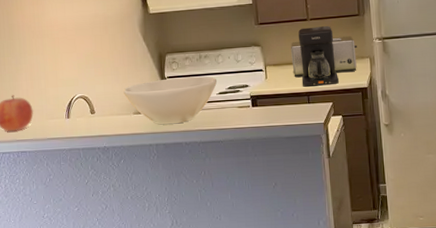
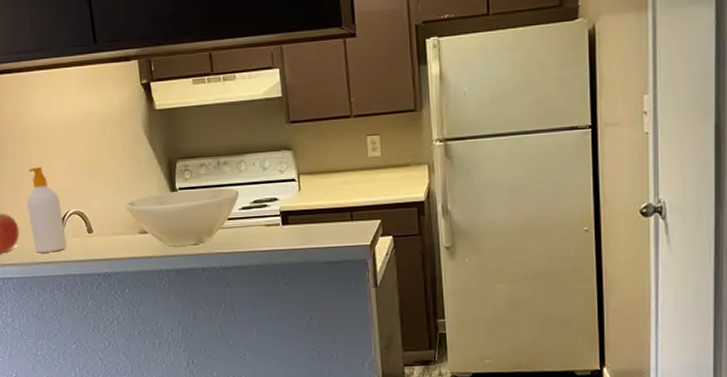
soap bottle: none [41,59,73,131] -> present [27,167,67,253]
toaster: present [291,35,358,78] -> none [330,136,413,189]
coffee maker: present [298,26,339,88] -> none [339,124,389,202]

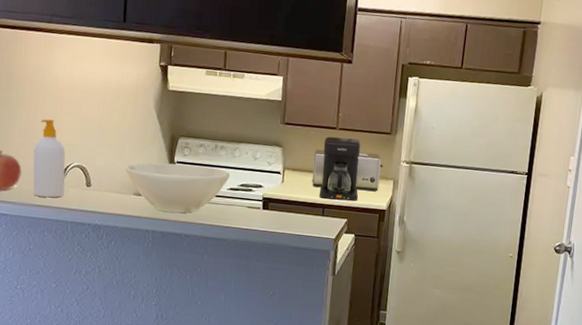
toaster: none [330,136,413,189] -> present [311,149,384,192]
coffee maker: none [339,124,389,202] -> present [319,137,360,202]

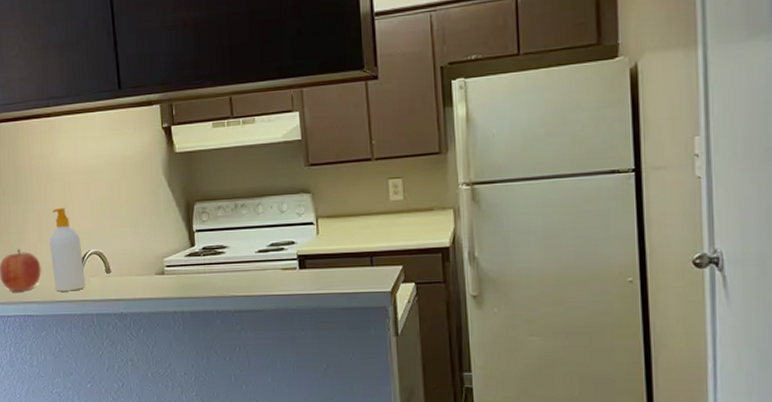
bowl: present [125,163,229,214] -> none [143,230,256,289]
toaster: present [311,149,384,192] -> none [350,179,438,233]
coffee maker: present [319,137,360,202] -> none [360,167,411,246]

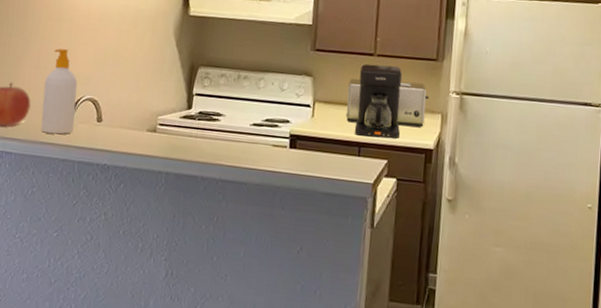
toaster: none [350,179,438,233] -> present [345,78,429,128]
coffee maker: none [360,167,411,246] -> present [354,64,402,139]

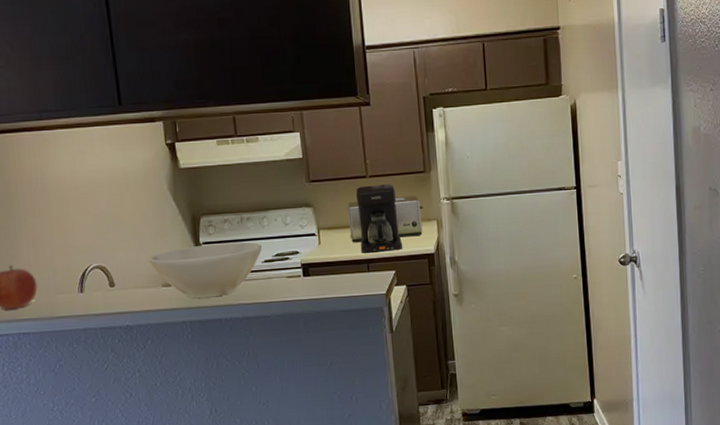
soap bottle: present [40,48,78,135] -> none [46,223,88,308]
bowl: none [139,95,253,153] -> present [148,242,262,299]

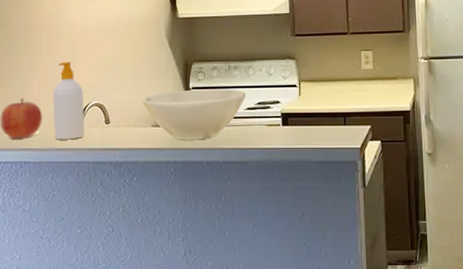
soap bottle: none [46,223,88,308] -> present [53,62,85,140]
toaster: present [347,195,423,243] -> none [328,53,401,96]
coffee maker: present [356,184,402,254] -> none [337,42,379,108]

